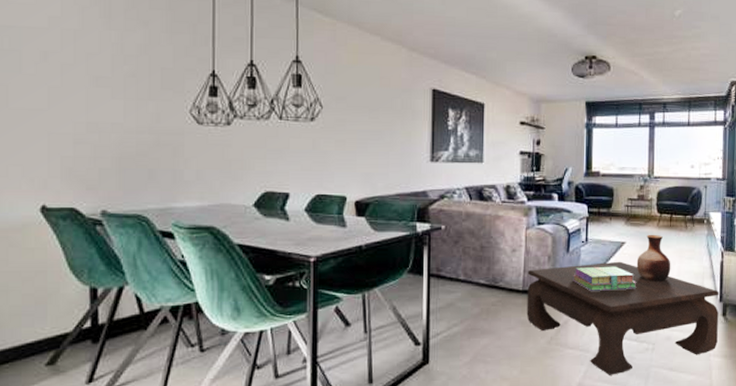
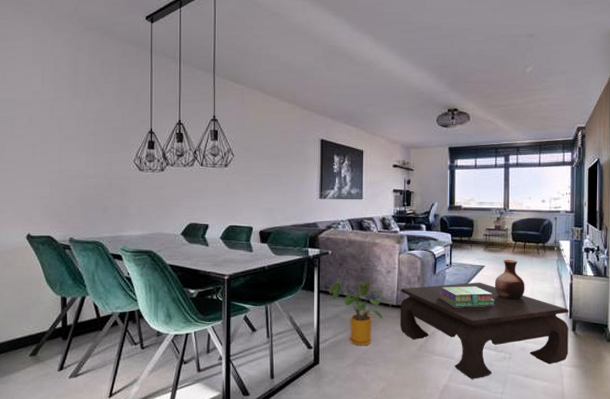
house plant: none [442,259,517,340] -> present [329,279,392,346]

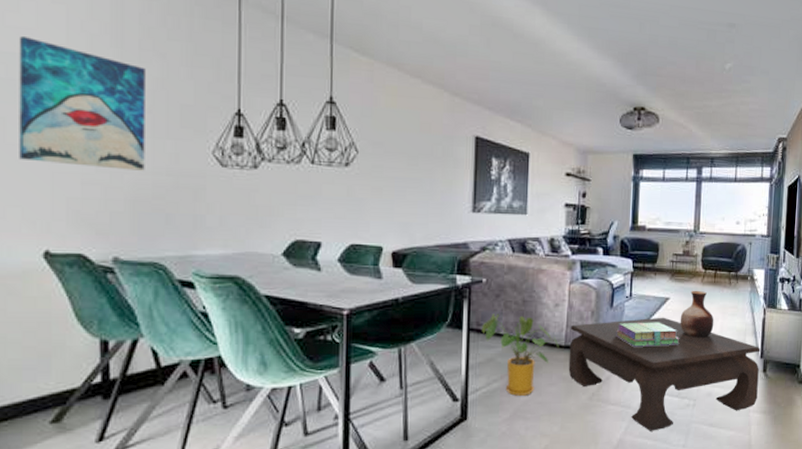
wall art: none [13,88,90,176] -> present [19,36,145,171]

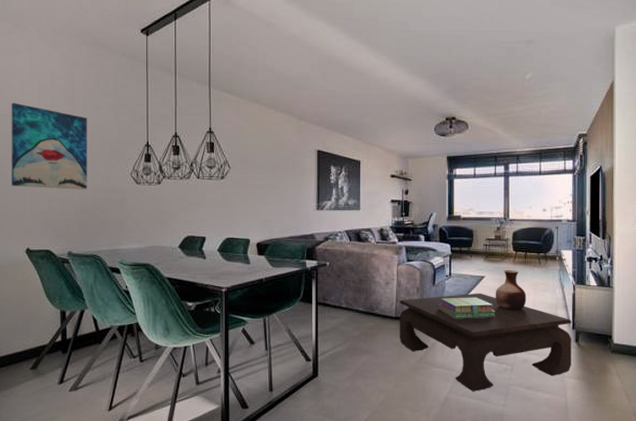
house plant: present [482,314,559,396] -> none [327,291,390,358]

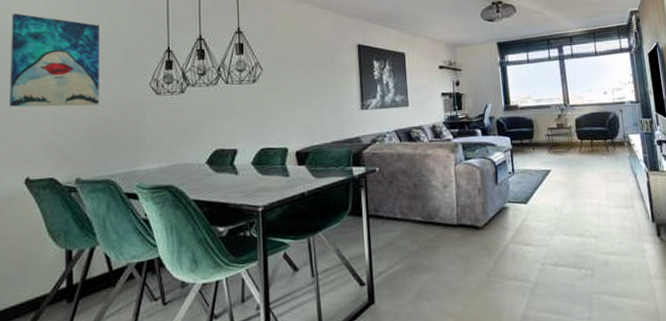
coffee table: present [399,293,572,391] -> none [460,189,657,305]
stack of books: present [438,297,495,318] -> none [504,194,567,221]
vase: present [495,269,527,311] -> none [564,160,599,207]

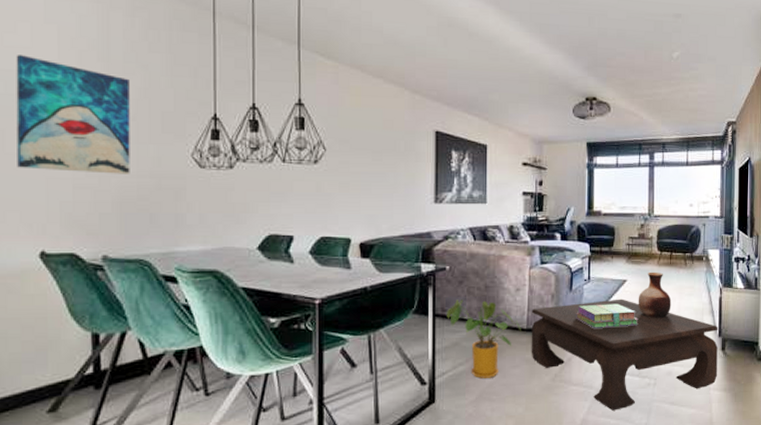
house plant: none [379,199,452,277] -> present [447,299,521,379]
coffee table: none [460,189,657,305] -> present [531,298,718,411]
stack of books: none [504,194,567,221] -> present [576,303,637,328]
vase: none [564,160,599,207] -> present [638,271,672,318]

